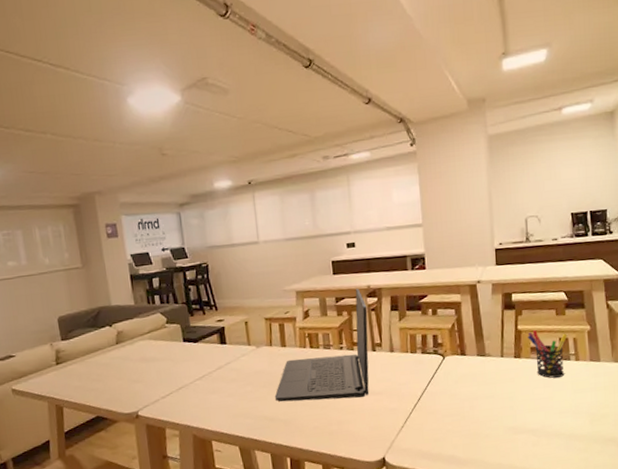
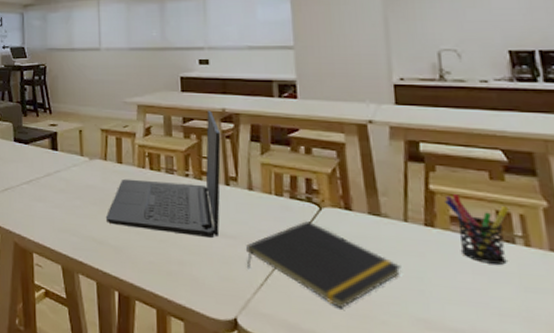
notepad: none [390,369,499,433] -> present [246,221,401,309]

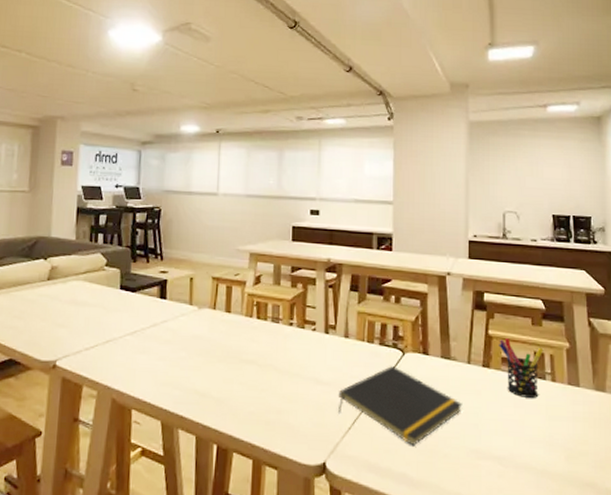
laptop: present [105,110,221,239] -> none [210,260,325,386]

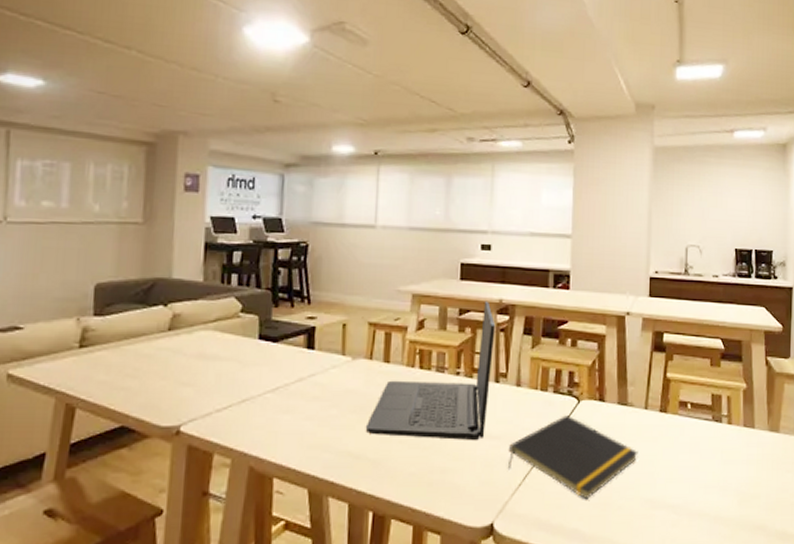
laptop: none [210,260,325,386] -> present [365,300,496,441]
pen holder: present [499,338,544,398] -> none [677,381,721,442]

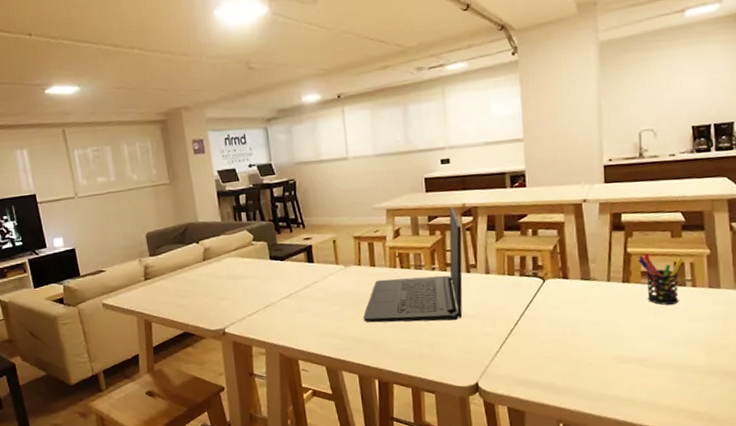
notepad: present [508,415,639,500] -> none [485,293,604,360]
pen holder: none [677,381,721,442] -> present [638,253,684,305]

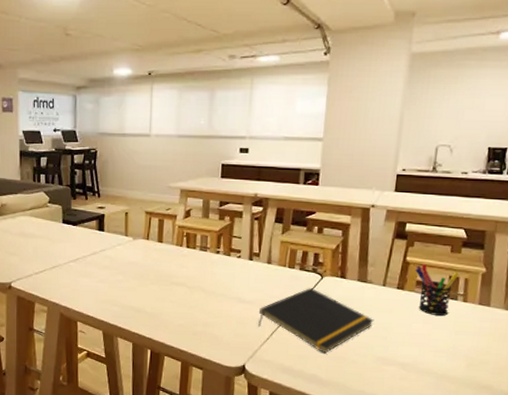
laptop: present [363,206,463,323] -> none [144,195,251,304]
notepad: none [485,293,604,360] -> present [258,288,374,354]

